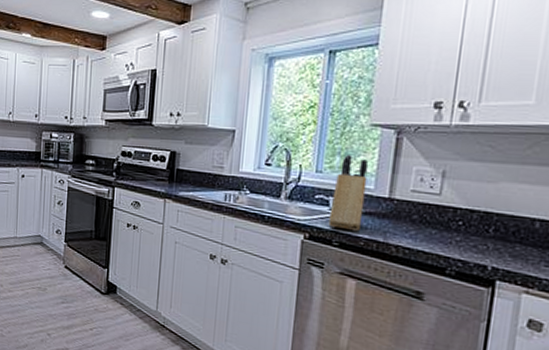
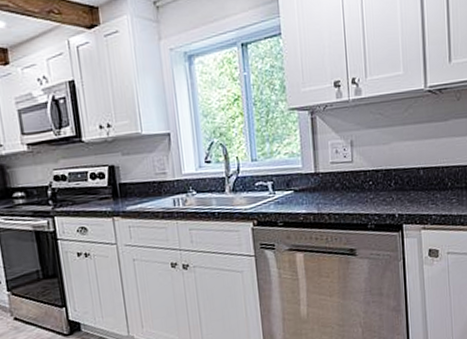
knife block: present [328,154,369,232] -> none [269,139,298,210]

